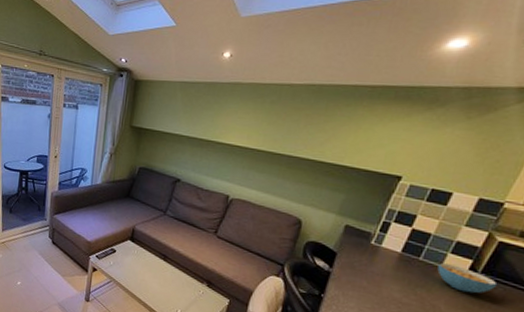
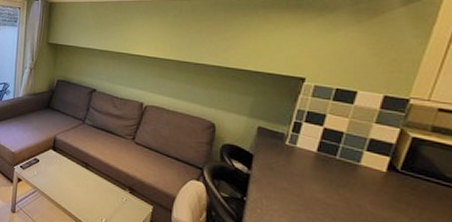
cereal bowl: present [437,263,498,294] -> none [356,161,420,192]

